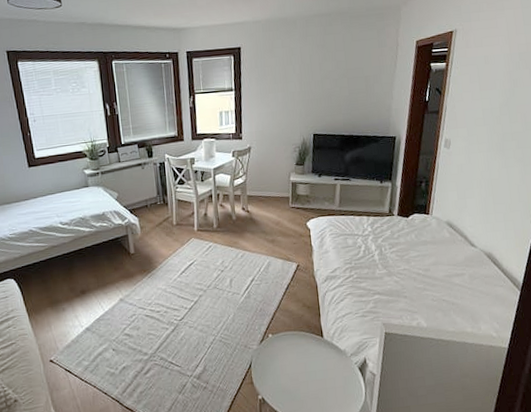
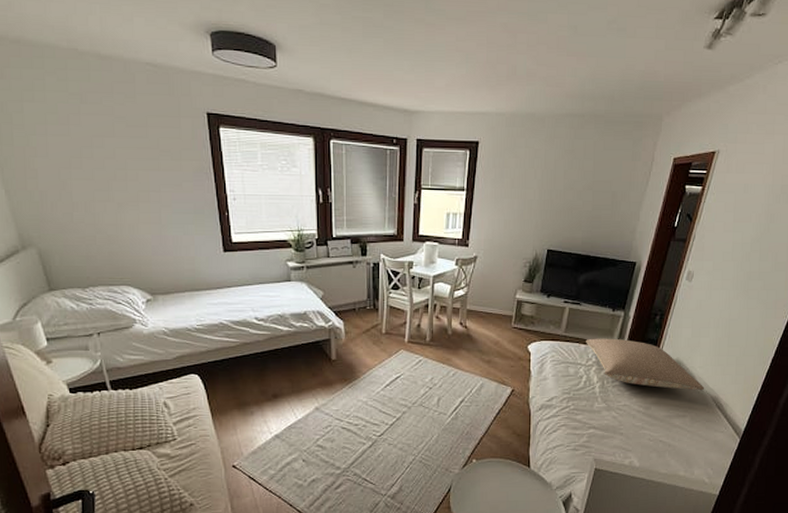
pillow: none [359,207,478,250] -> present [586,338,705,390]

